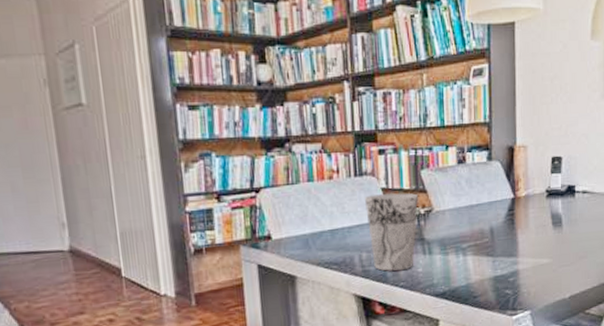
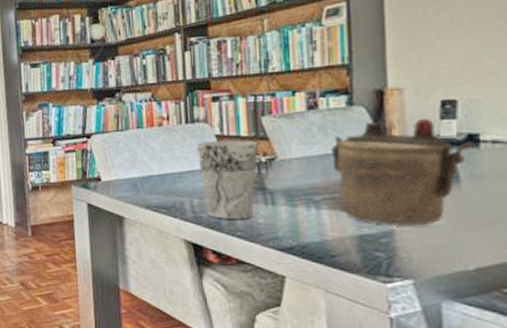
teapot: none [474,173,573,267] -> present [330,119,477,227]

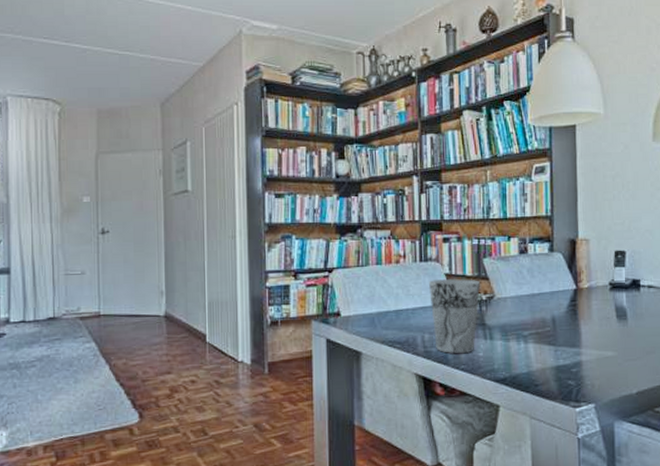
teapot: present [330,119,477,227] -> none [536,266,638,358]

